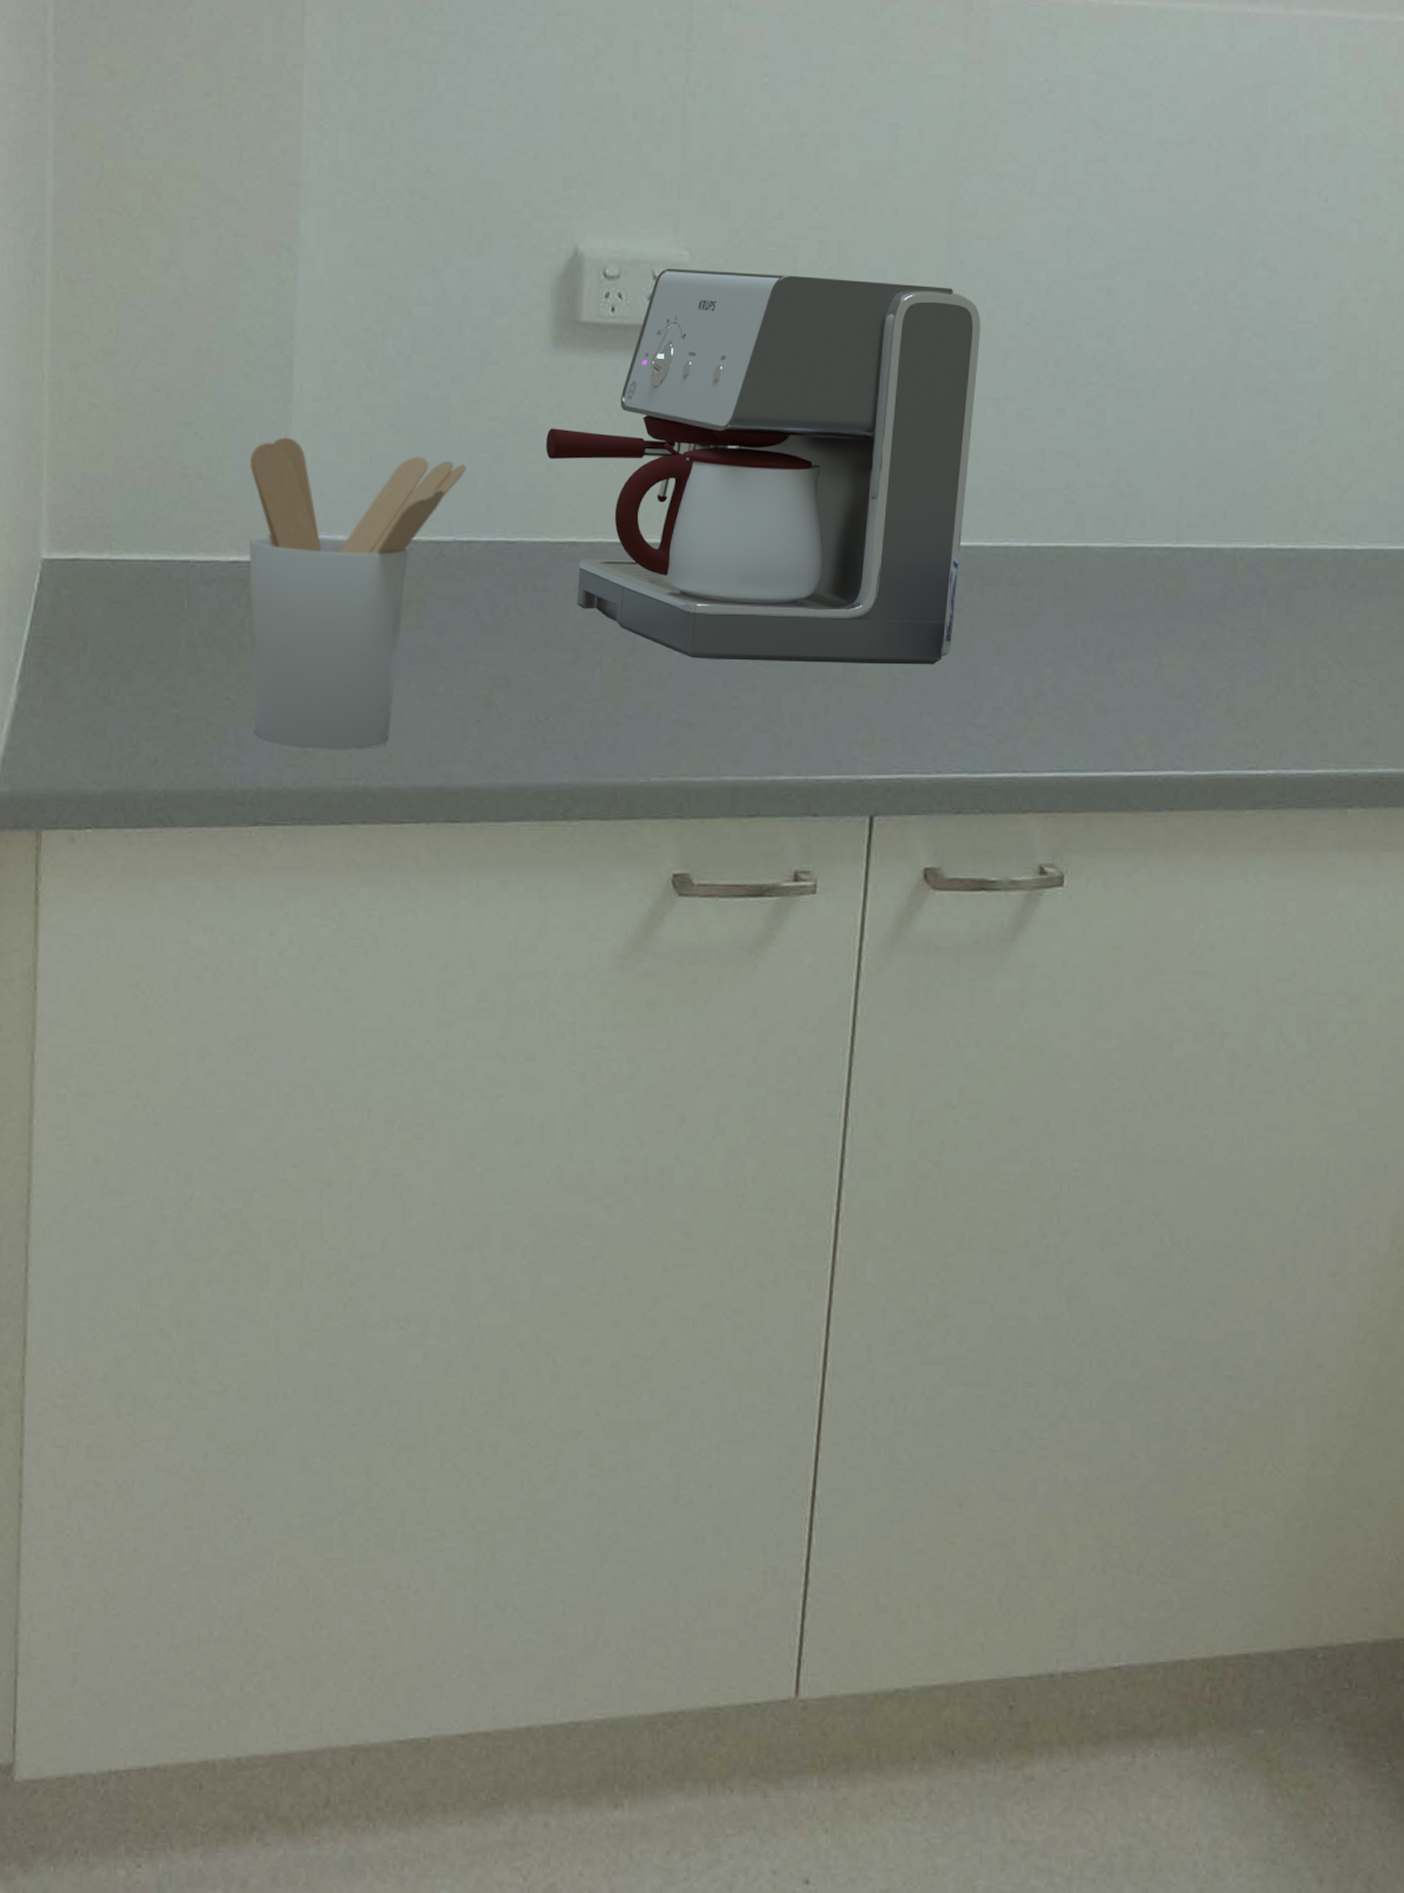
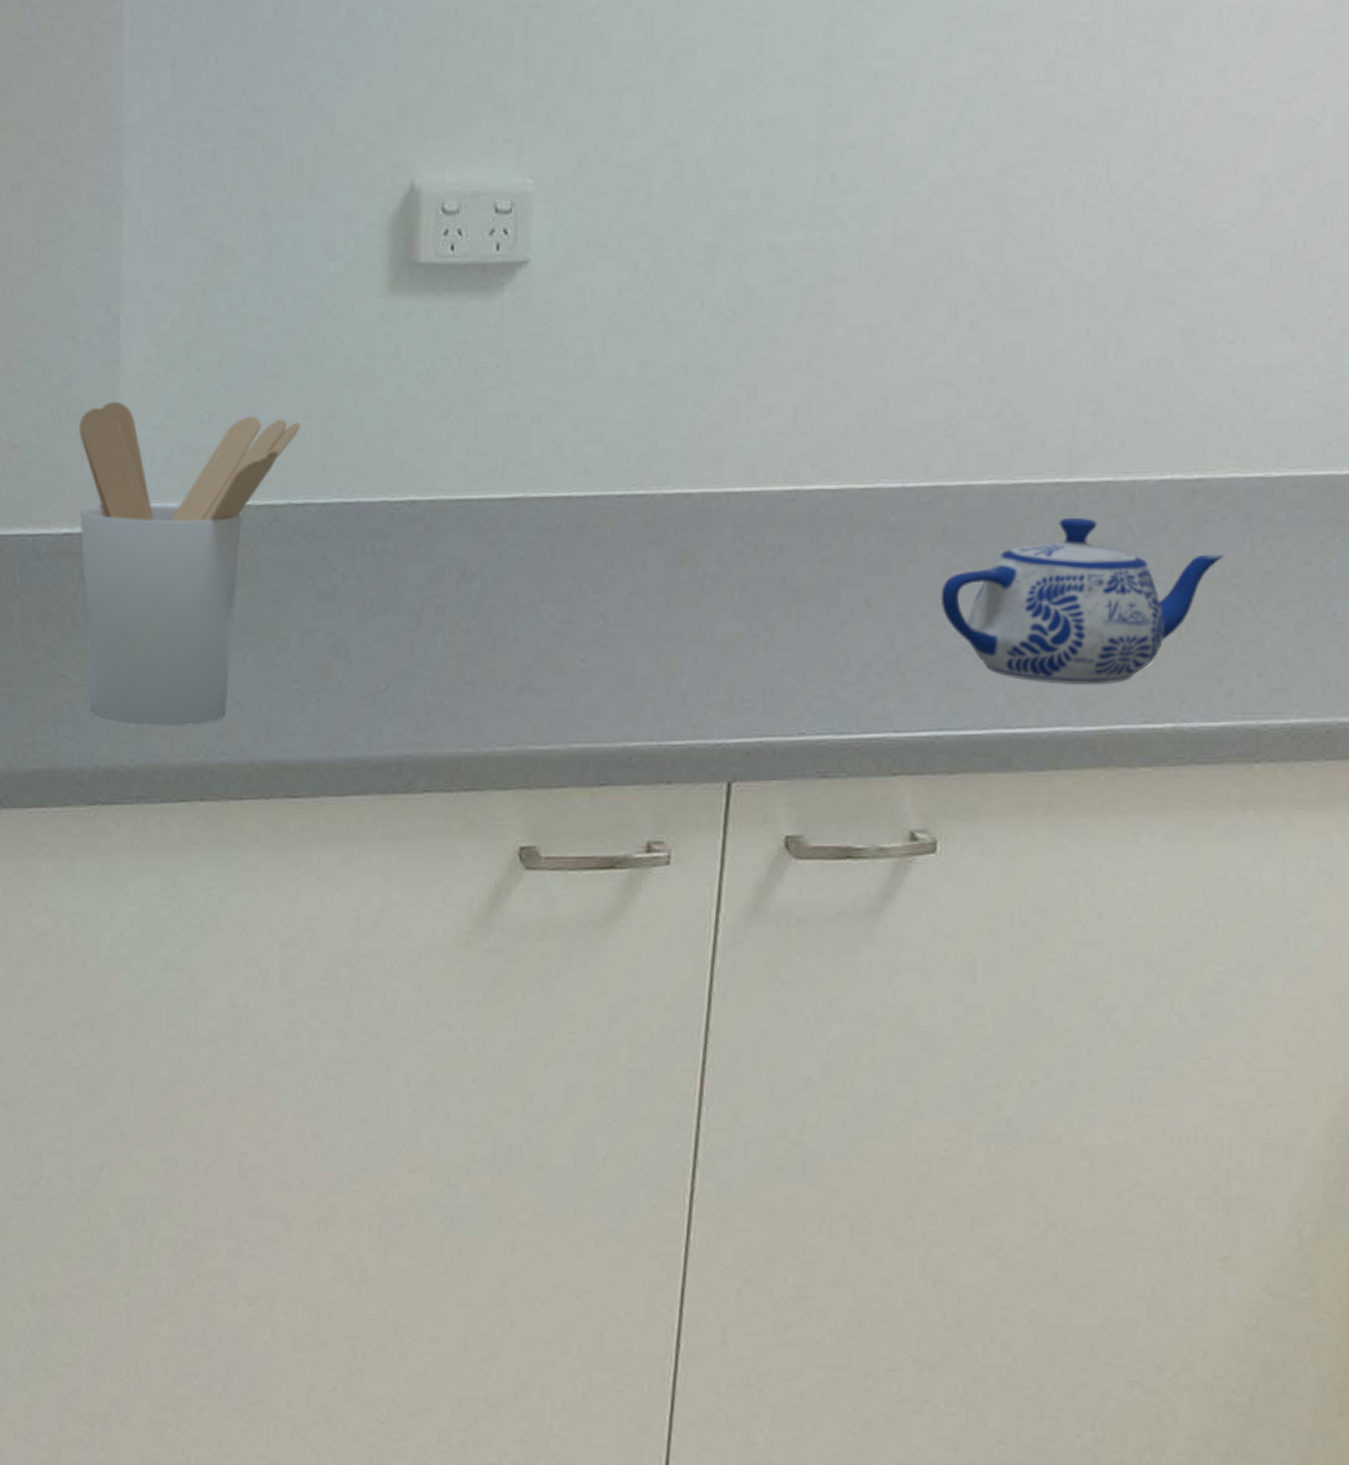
coffee maker: present [546,268,981,665] -> none [383,199,853,621]
teapot: none [1064,579,1315,733] -> present [940,517,1223,686]

